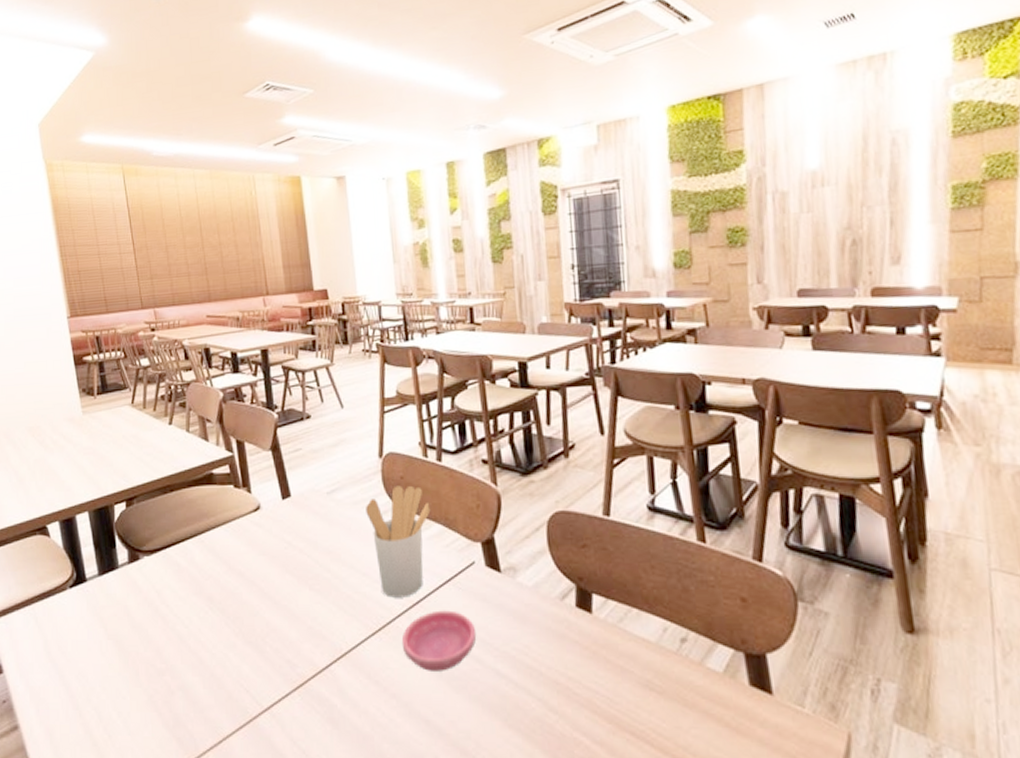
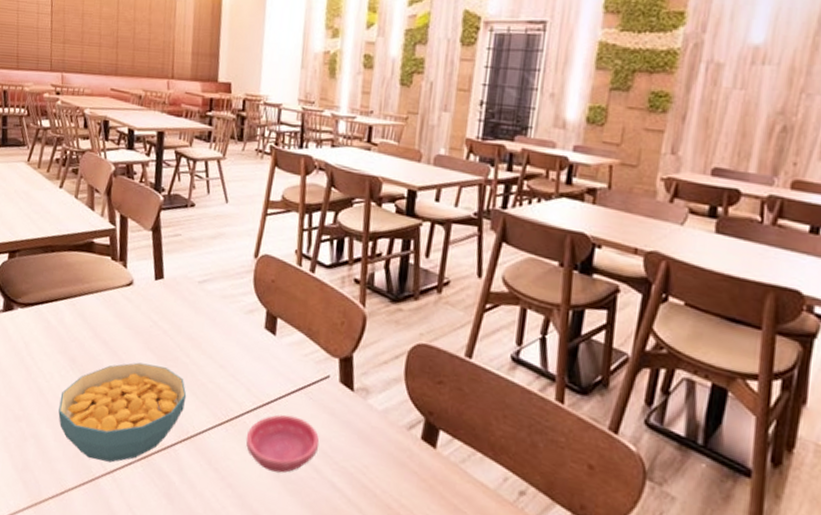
cereal bowl: none [203,587,334,699] -> present [58,362,187,463]
utensil holder: present [366,485,431,598] -> none [233,287,296,396]

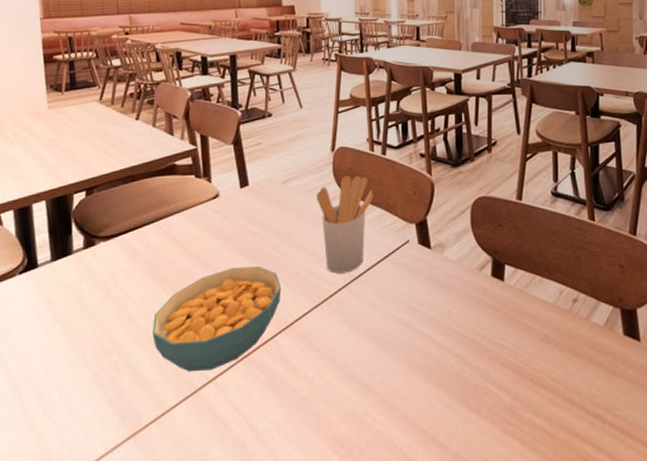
utensil holder: none [233,287,296,396] -> present [317,175,374,274]
saucer: present [245,414,320,473] -> none [341,283,408,337]

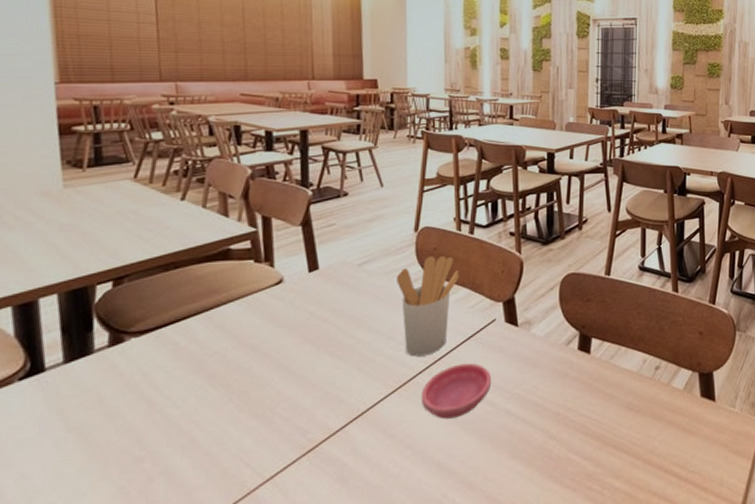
cereal bowl: present [152,267,282,372] -> none [196,354,354,474]
saucer: none [341,283,408,337] -> present [420,363,492,419]

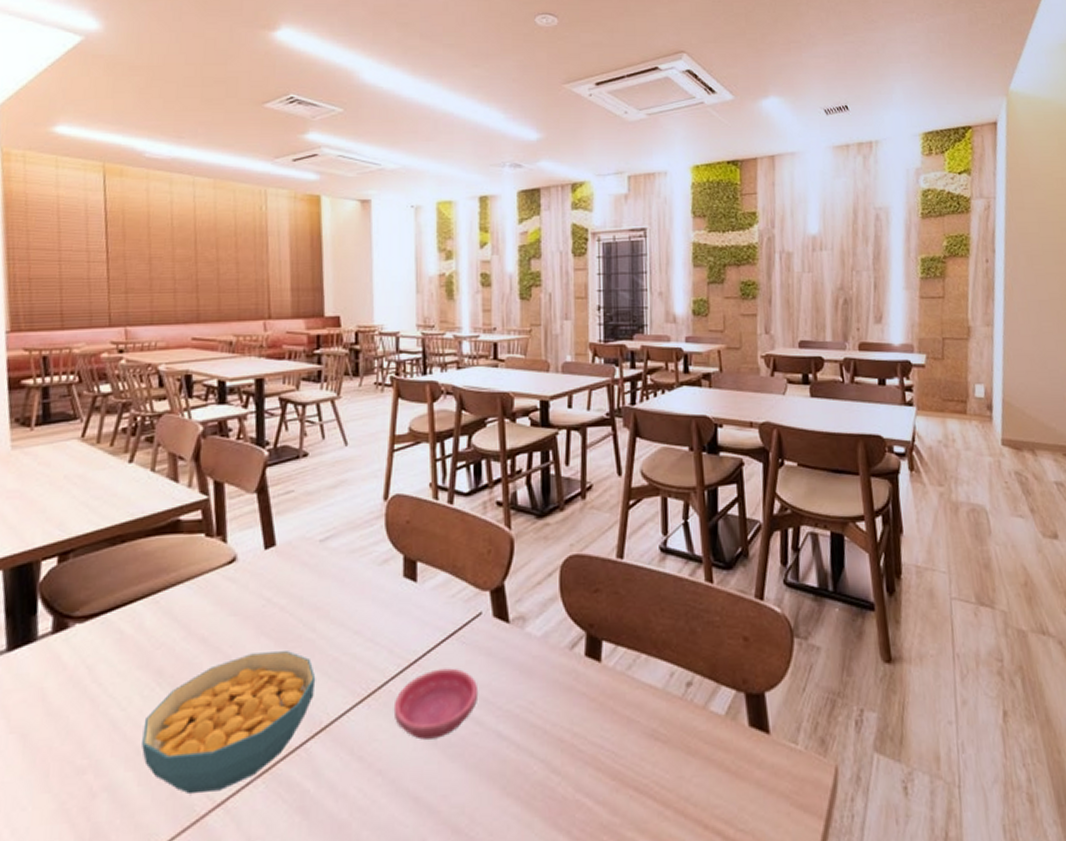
cereal bowl: none [196,354,354,474] -> present [142,651,316,795]
utensil holder: present [397,255,459,357] -> none [364,530,437,658]

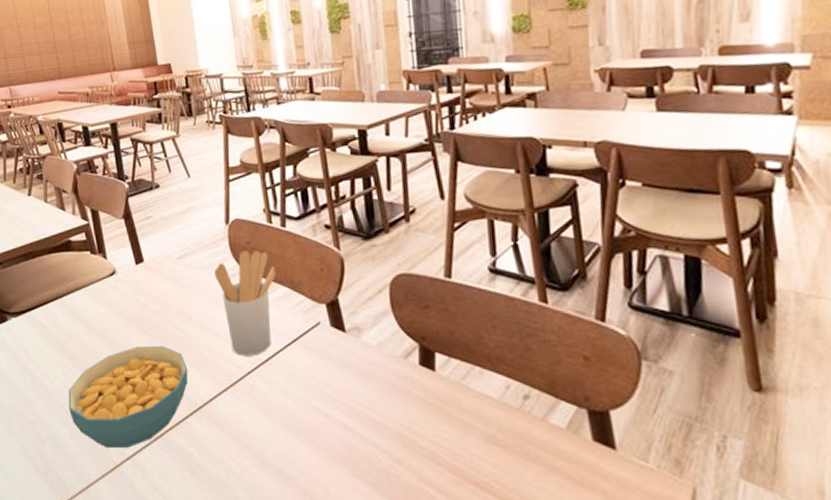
utensil holder: none [364,530,437,658] -> present [214,250,276,356]
saucer: present [393,668,479,740] -> none [252,368,324,425]

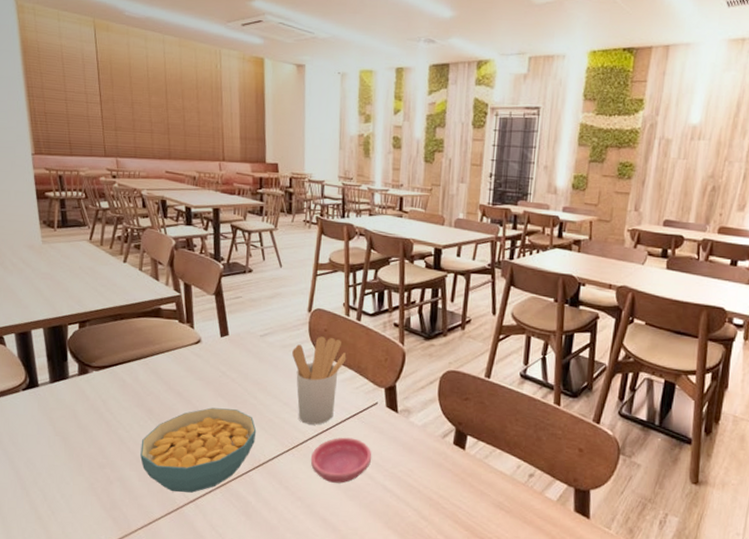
saucer: none [252,368,324,425] -> present [310,437,372,483]

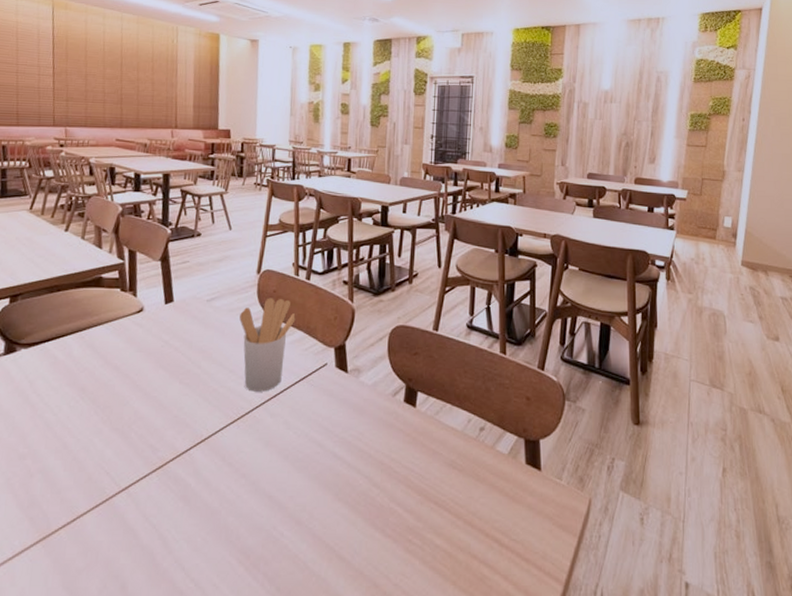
cereal bowl: present [140,407,257,493] -> none [68,381,200,481]
saucer: present [310,437,372,483] -> none [256,403,322,454]

